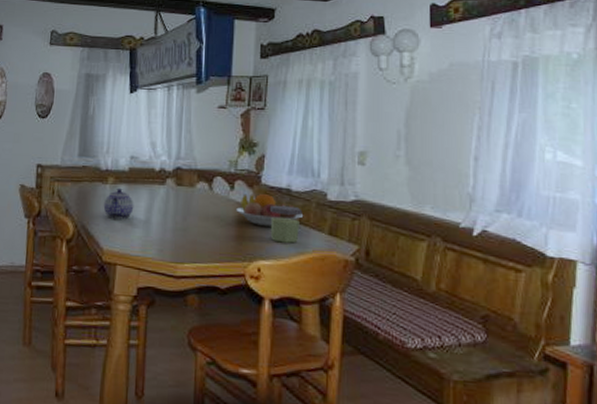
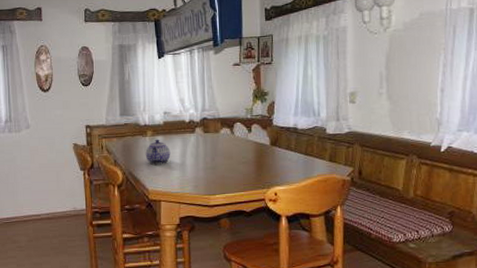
fruit bowl: present [235,193,303,228] -> none [253,133,308,160]
jar: present [269,205,303,244] -> none [281,141,308,171]

